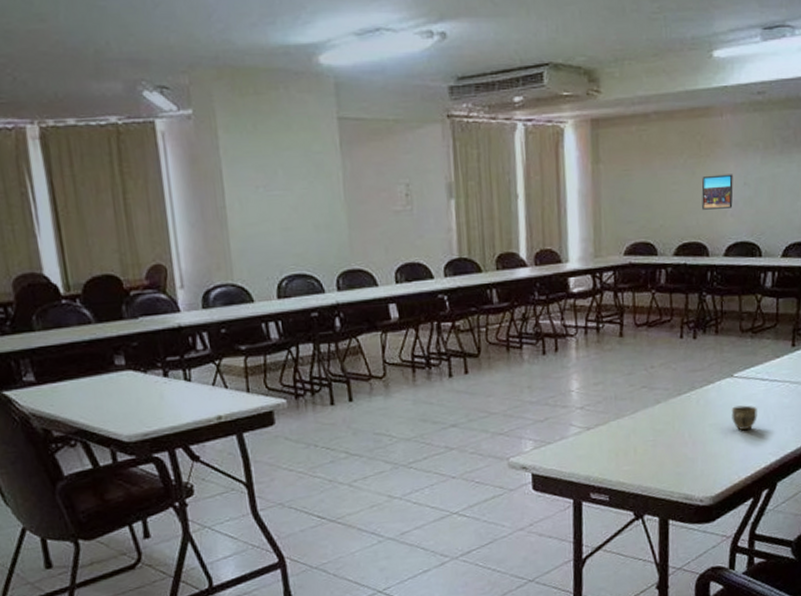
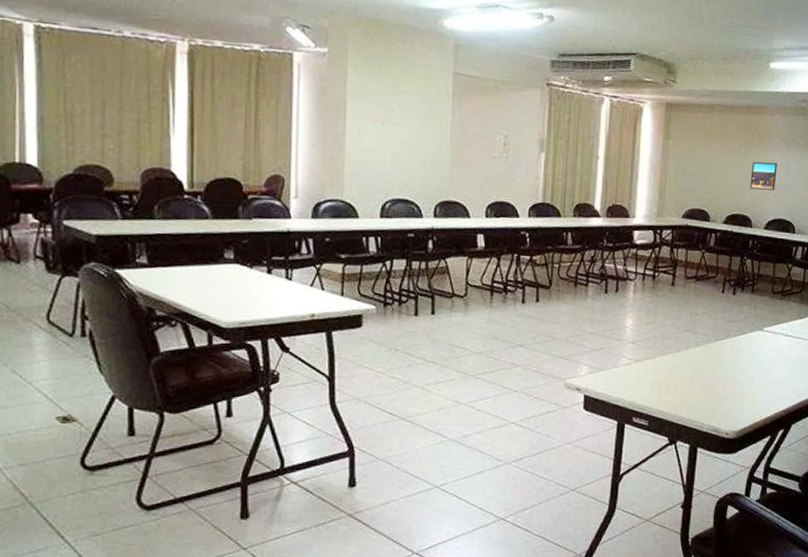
cup: present [731,405,757,430] -> none [758,355,780,376]

